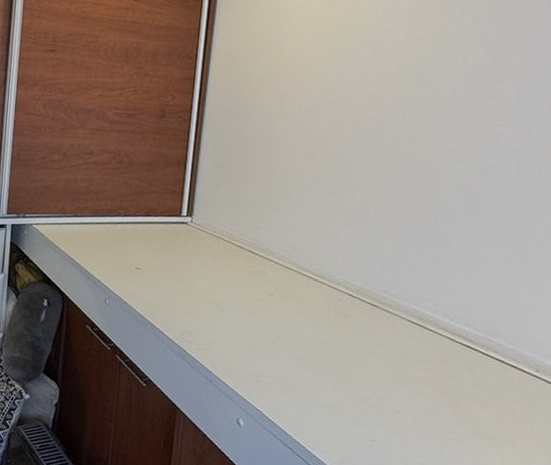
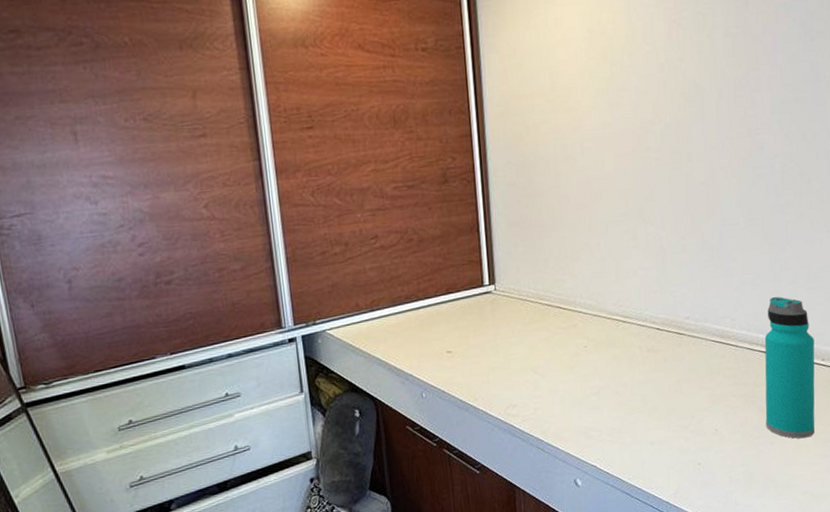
water bottle: none [456,292,530,449] -> present [764,296,815,439]

